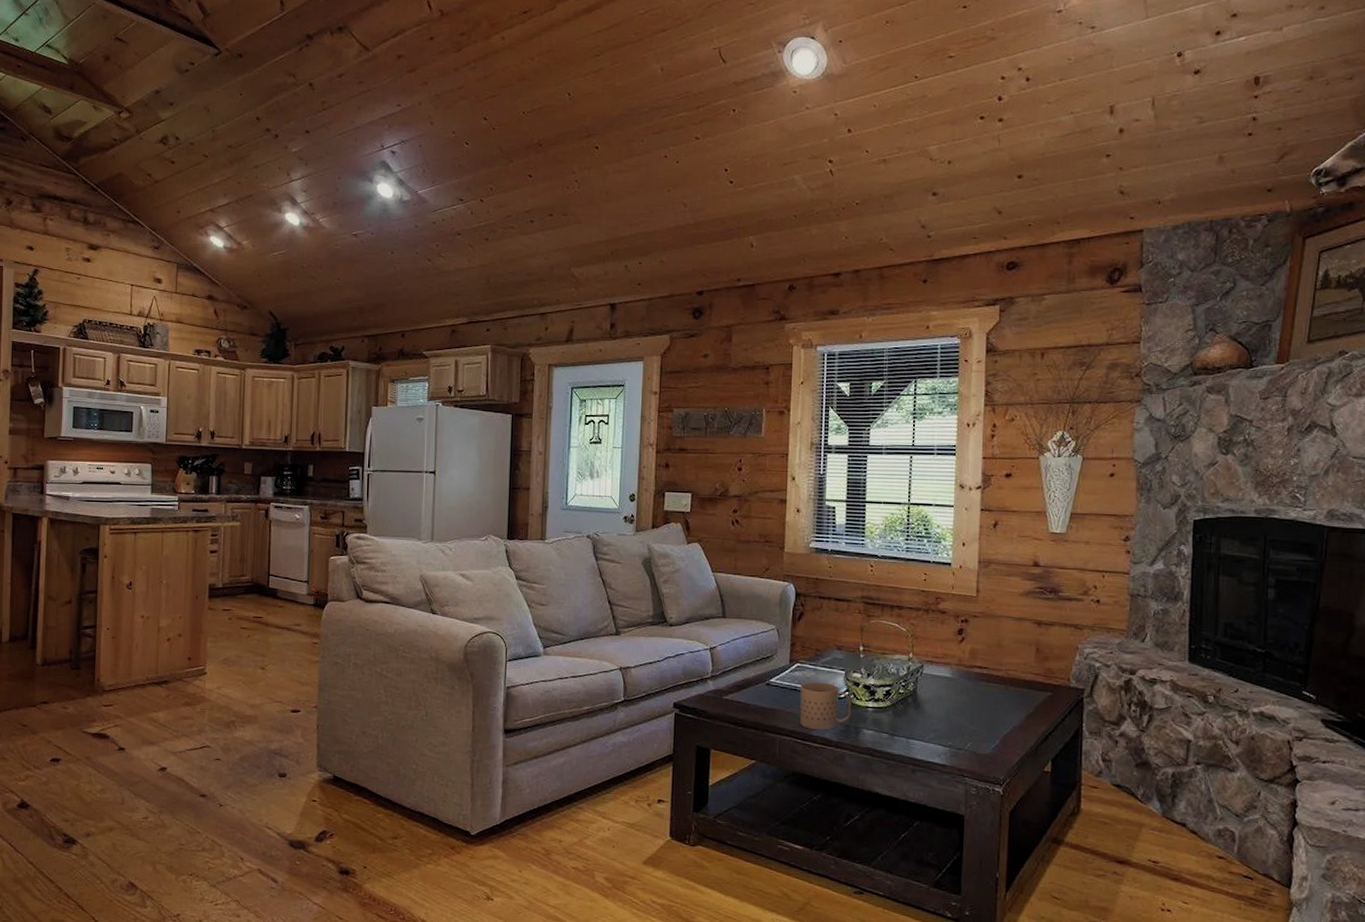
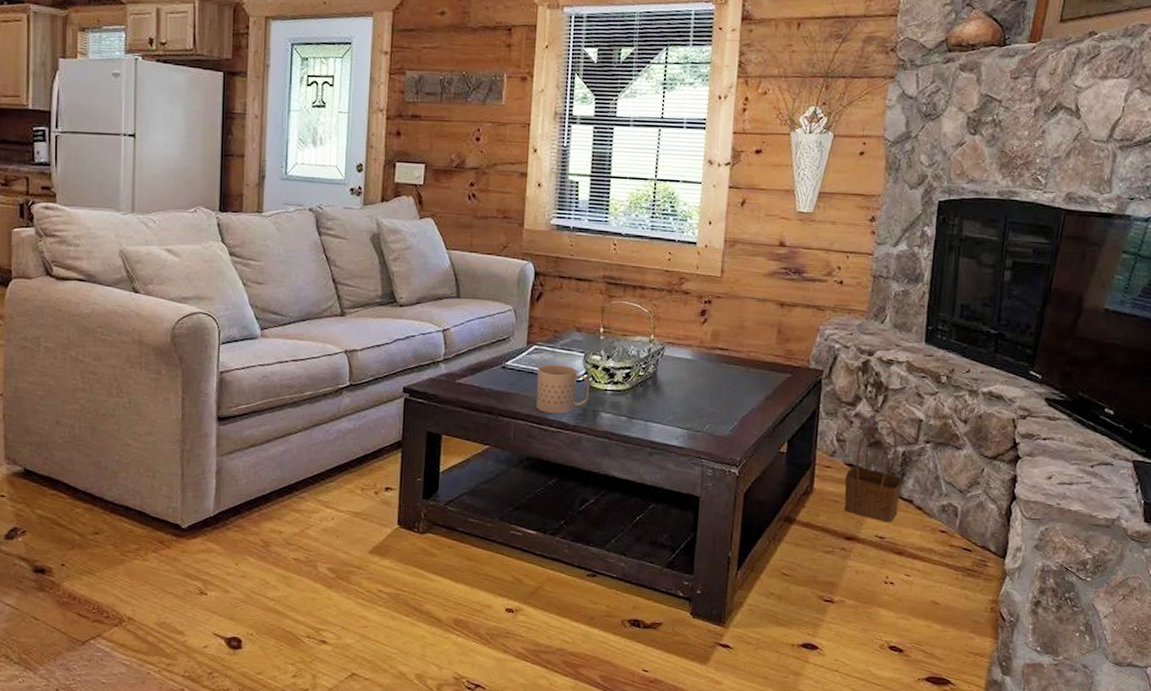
basket: none [1113,738,1174,847] -> present [844,418,903,523]

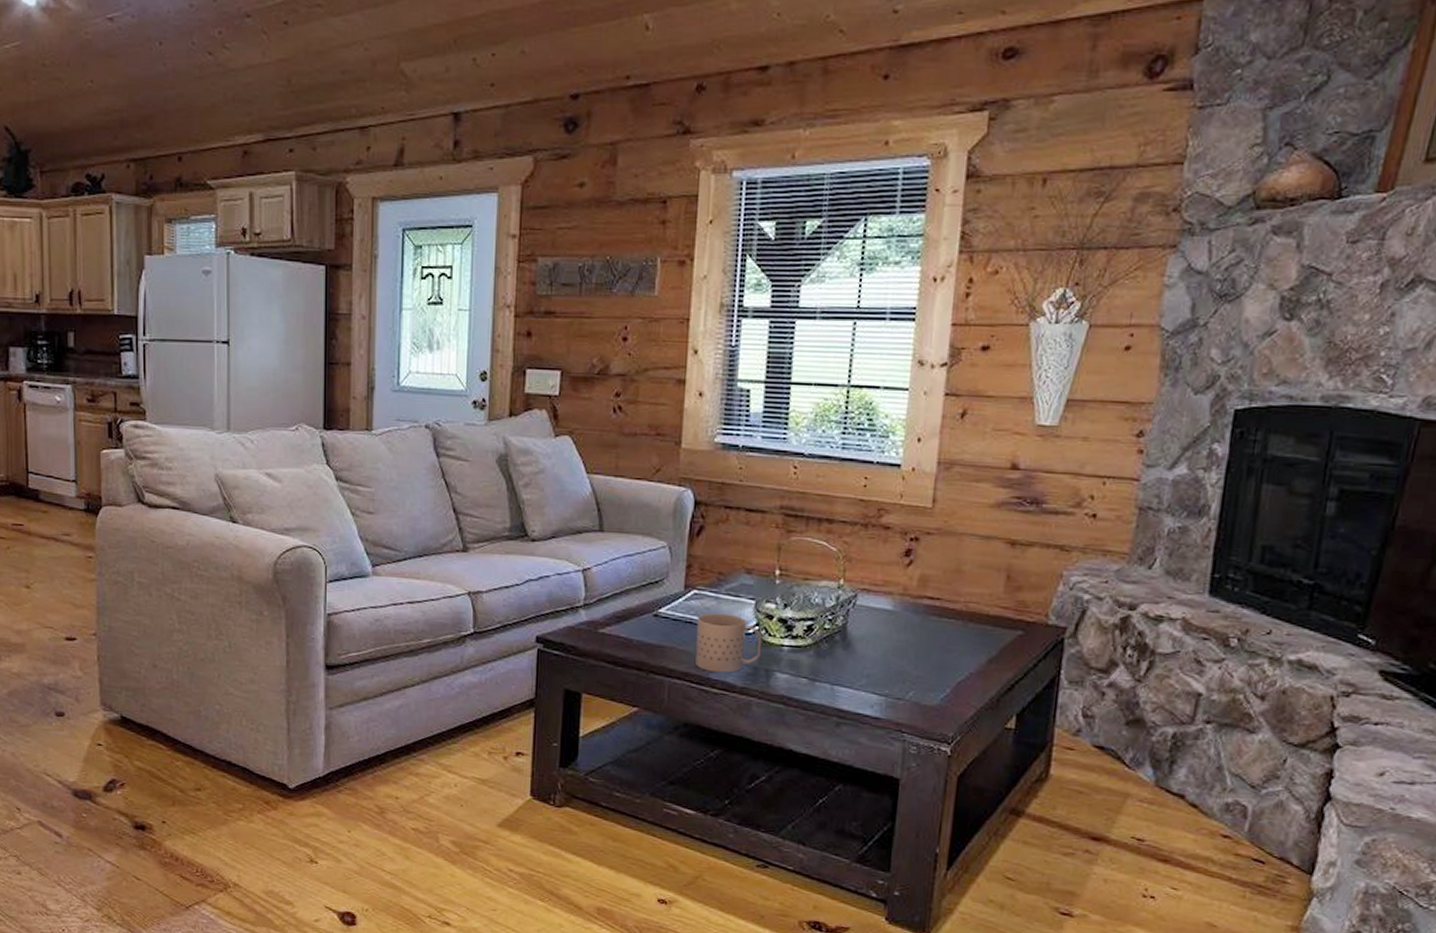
basket: present [844,418,903,523] -> none [1090,690,1172,822]

